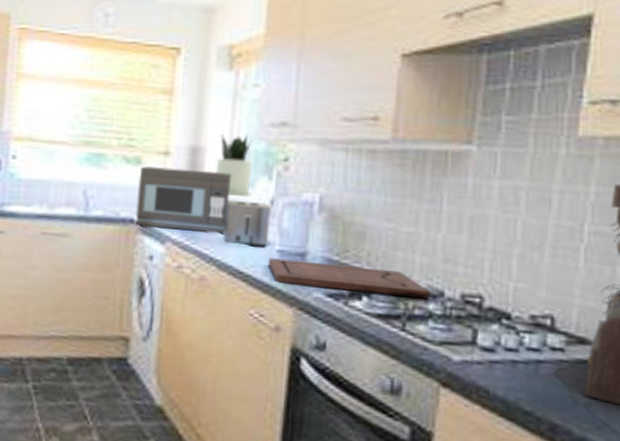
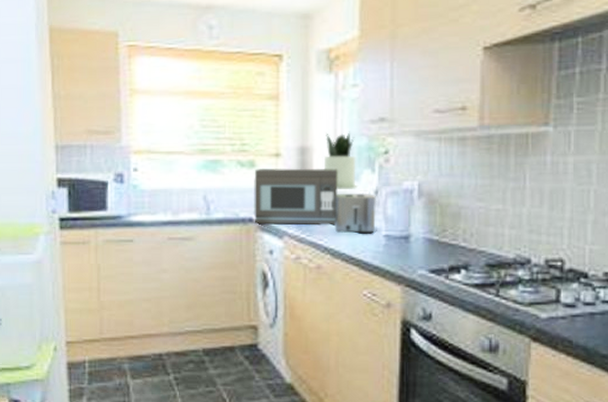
cutting board: present [267,257,431,300] -> none [376,242,519,267]

